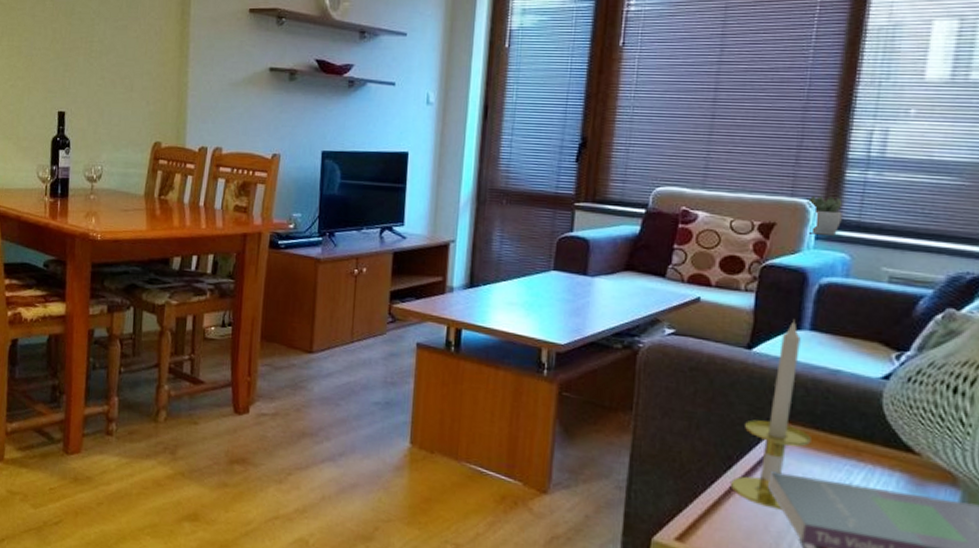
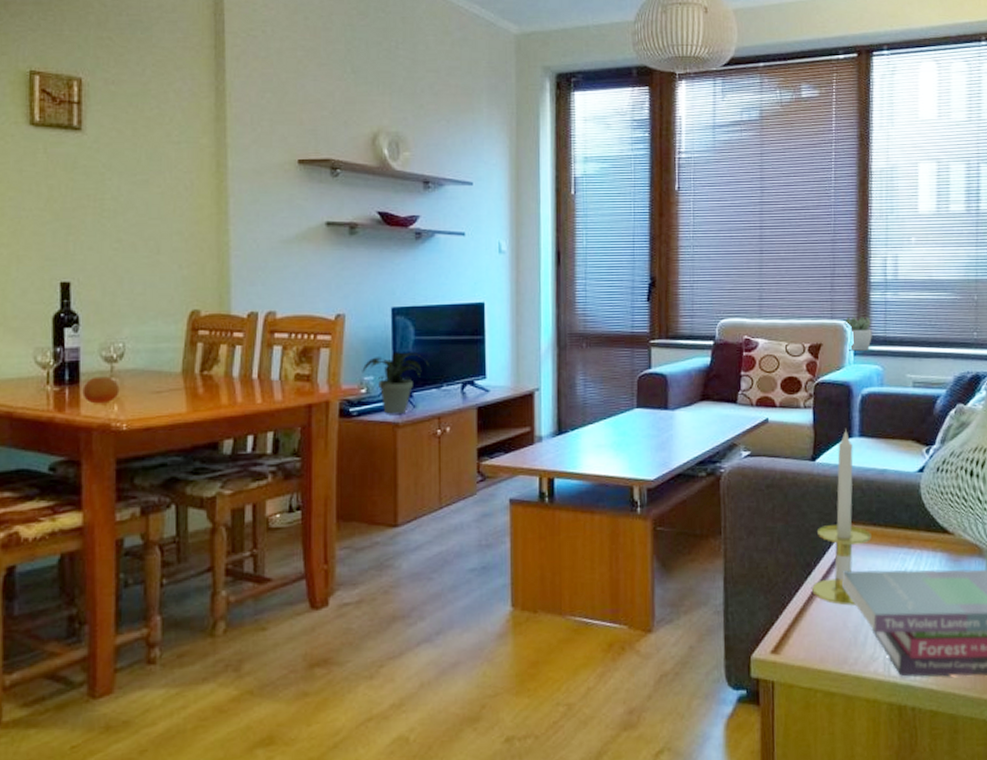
fruit: none [70,193,97,216] -> present [82,376,120,404]
potted plant: none [291,193,352,252] -> present [362,352,429,415]

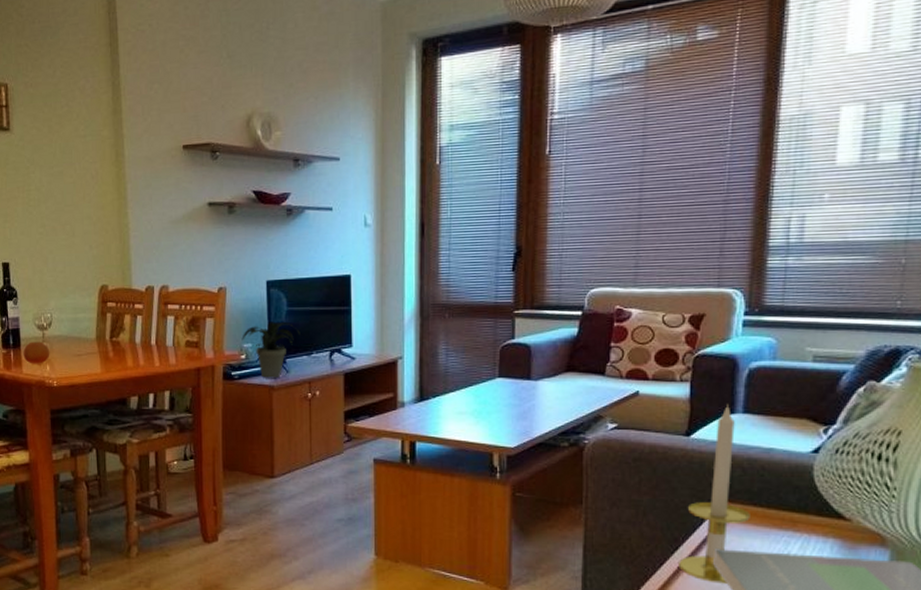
succulent plant: present [845,316,872,351] -> none [734,284,766,322]

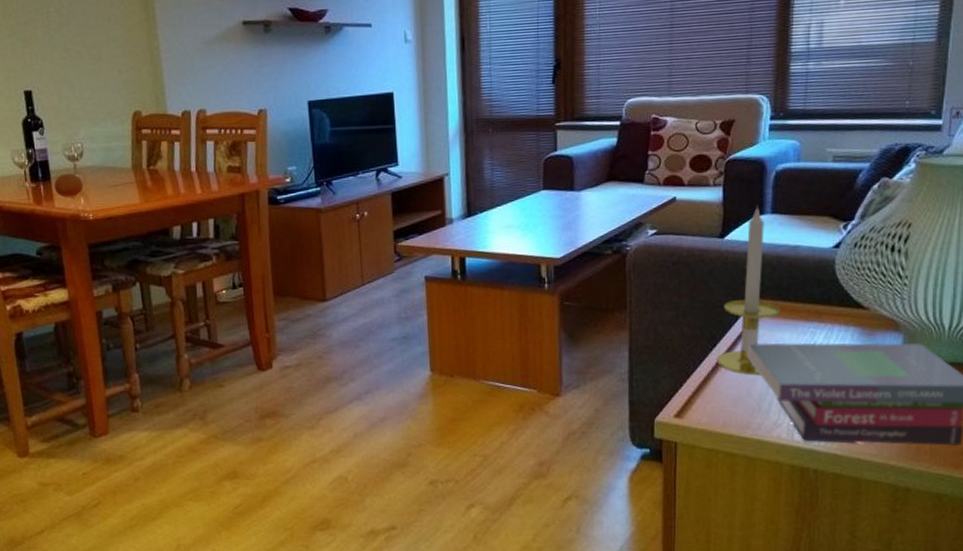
potted plant: present [241,321,300,379] -> none [285,142,345,202]

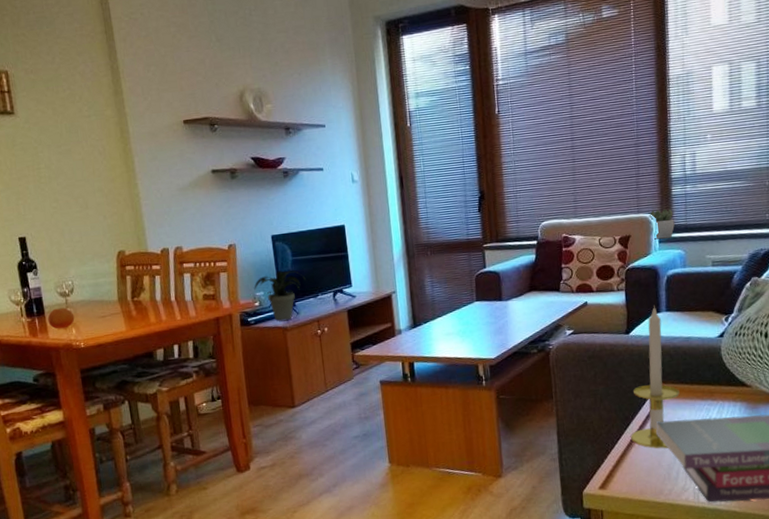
potted plant: none [285,142,345,202] -> present [254,270,306,322]
succulent plant: none [760,89,790,126] -> present [650,209,675,240]

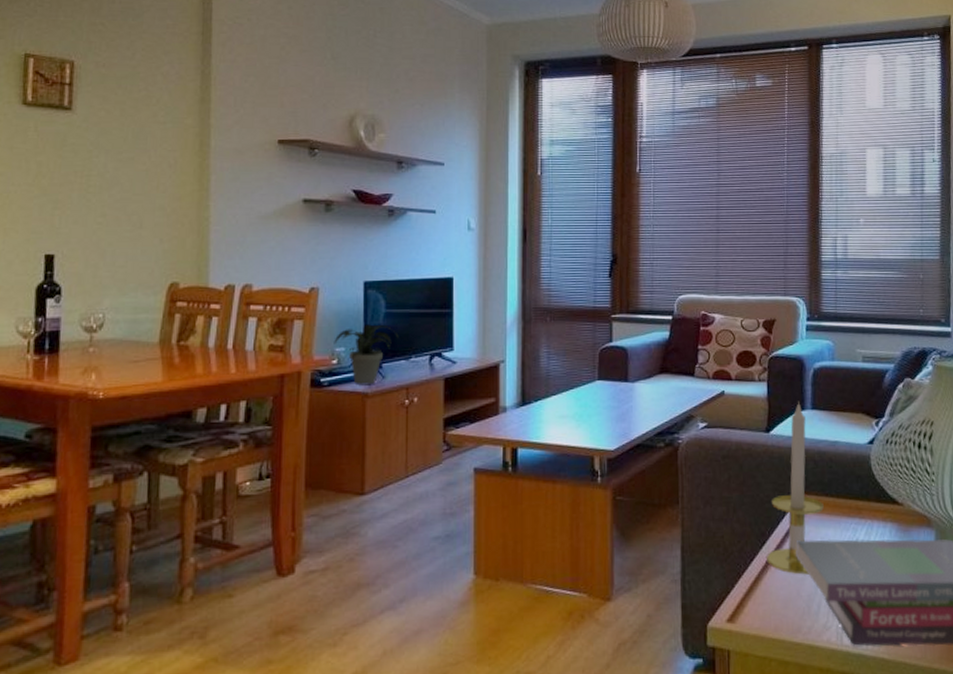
fruit: present [47,307,75,330] -> none [61,346,98,373]
succulent plant: present [650,209,675,240] -> none [797,293,824,327]

